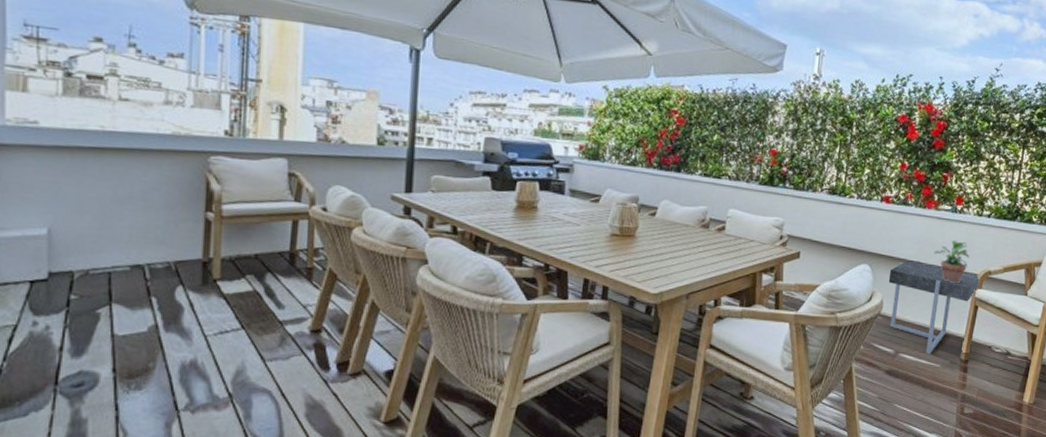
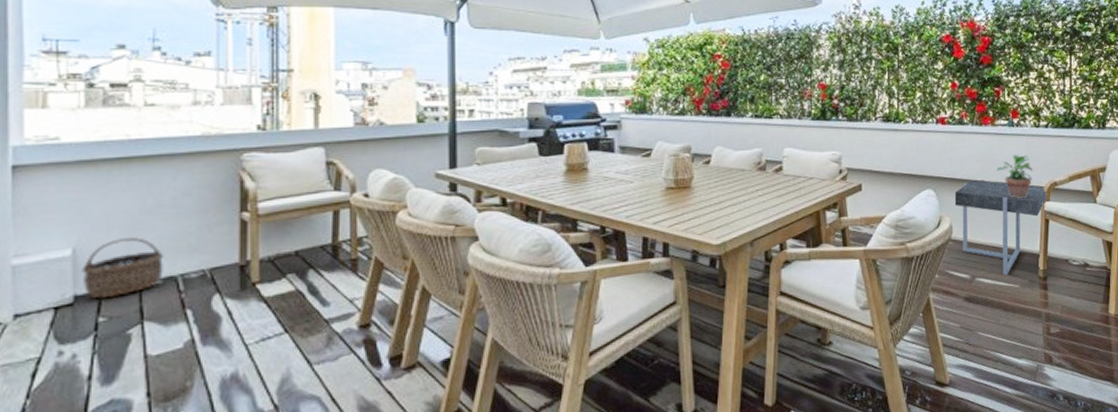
wicker basket: none [56,223,132,278] -> present [82,237,164,299]

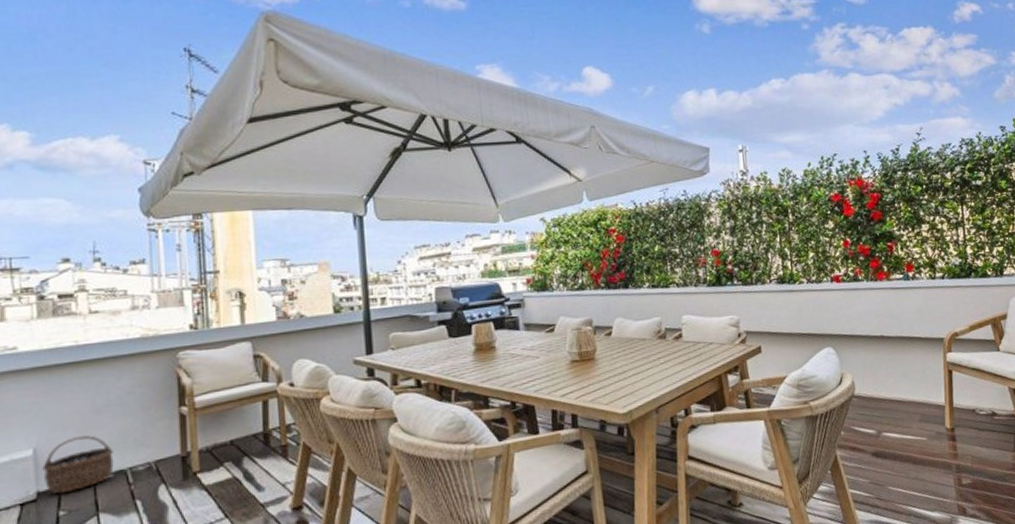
side table: present [954,180,1047,275] -> none [854,335,948,428]
potted plant: present [996,154,1033,198] -> none [895,307,932,351]

